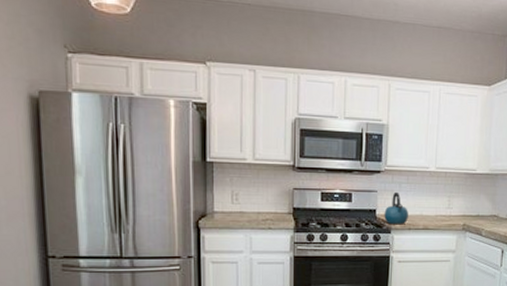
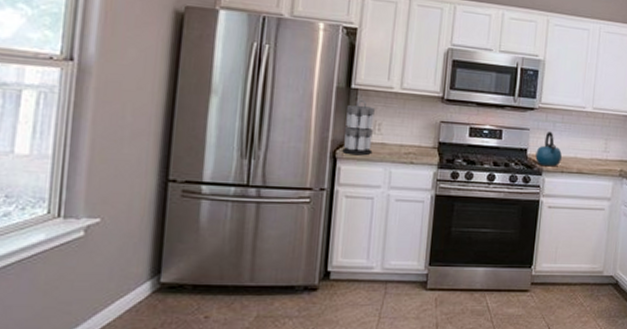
spice rack: none [203,172,233,224] -> present [342,99,375,156]

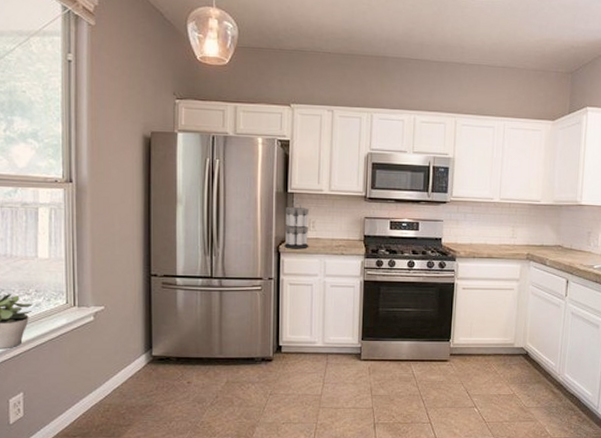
kettle: present [535,131,563,167] -> none [449,221,474,253]

